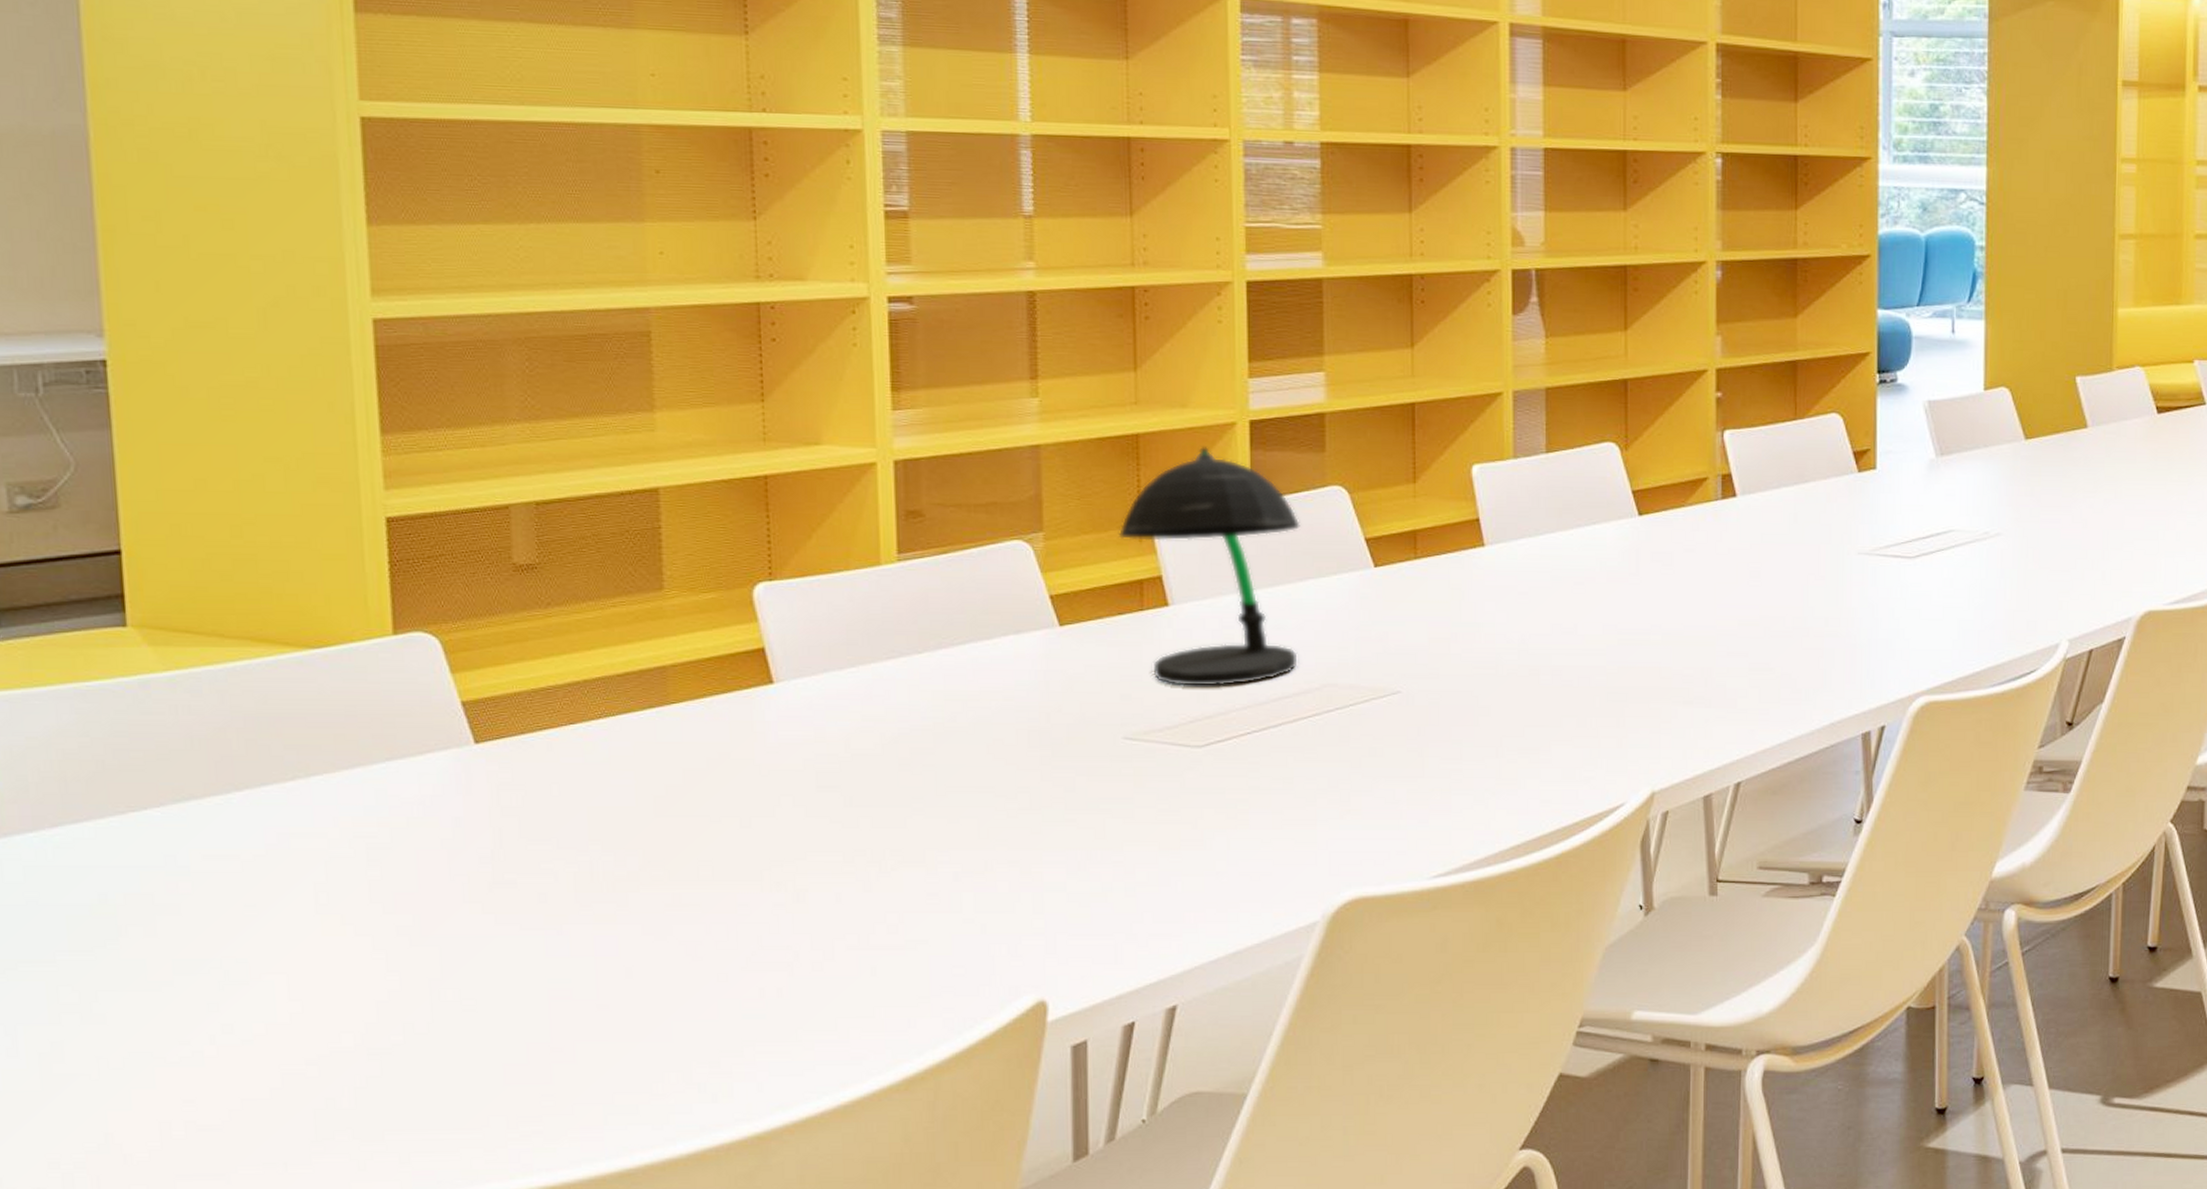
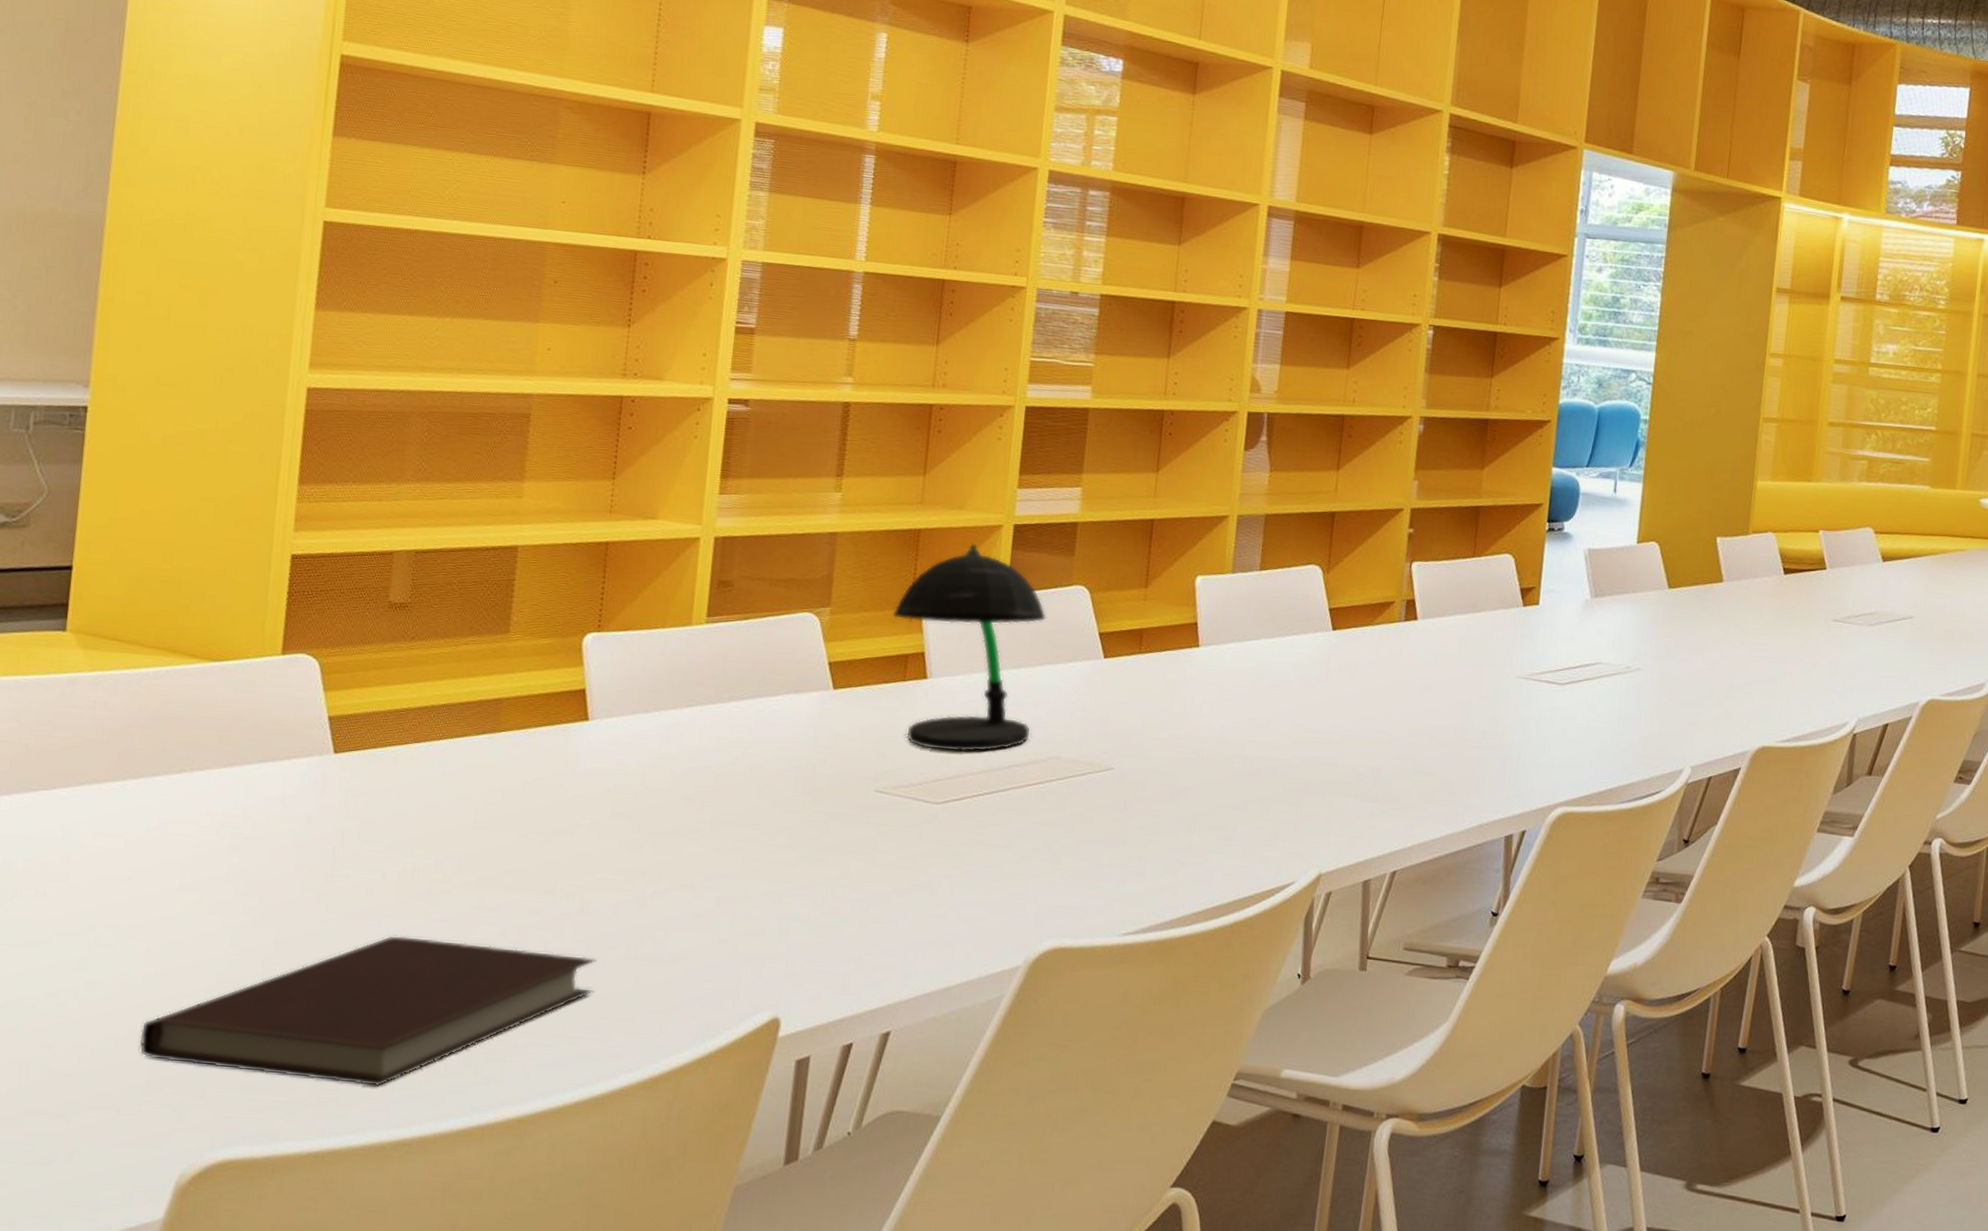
notebook: none [296,943,824,1114] -> present [139,935,596,1087]

